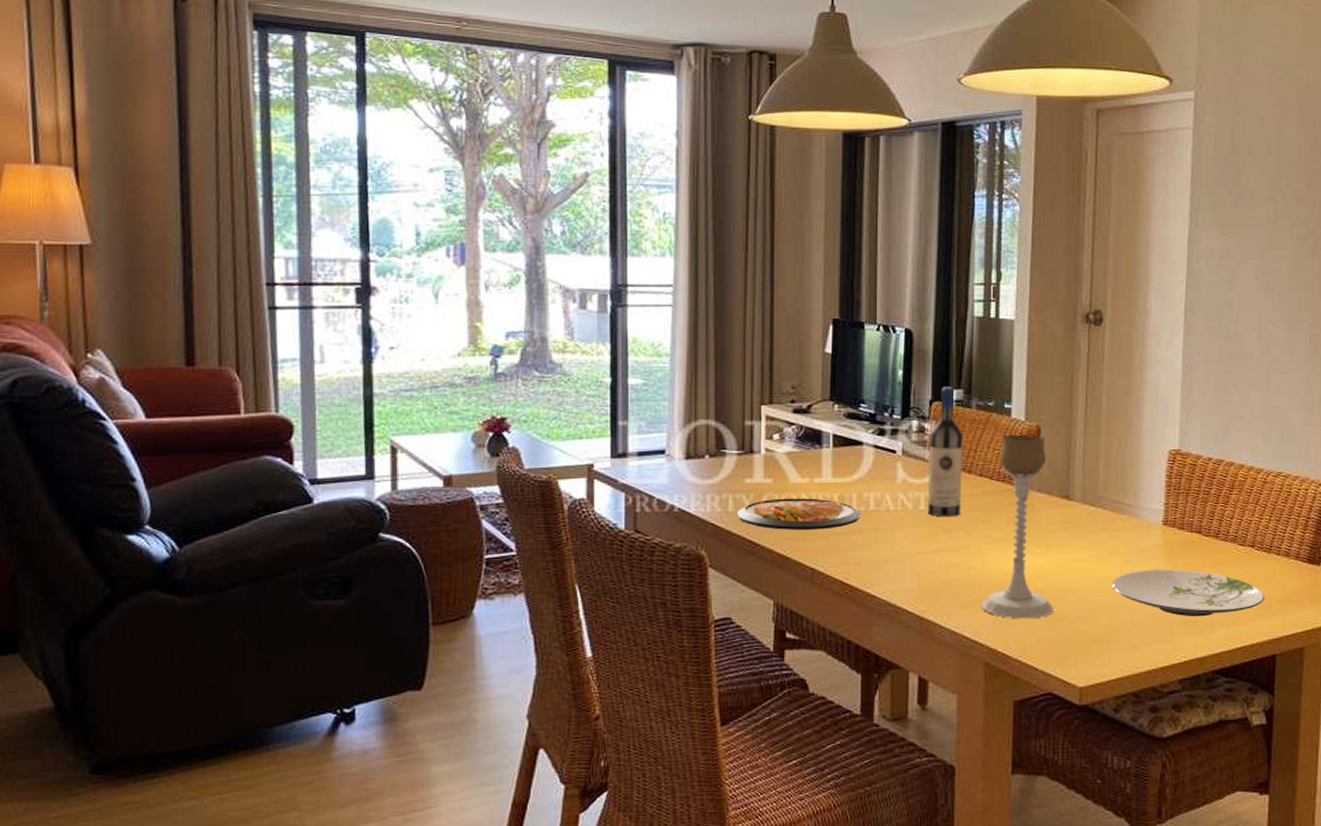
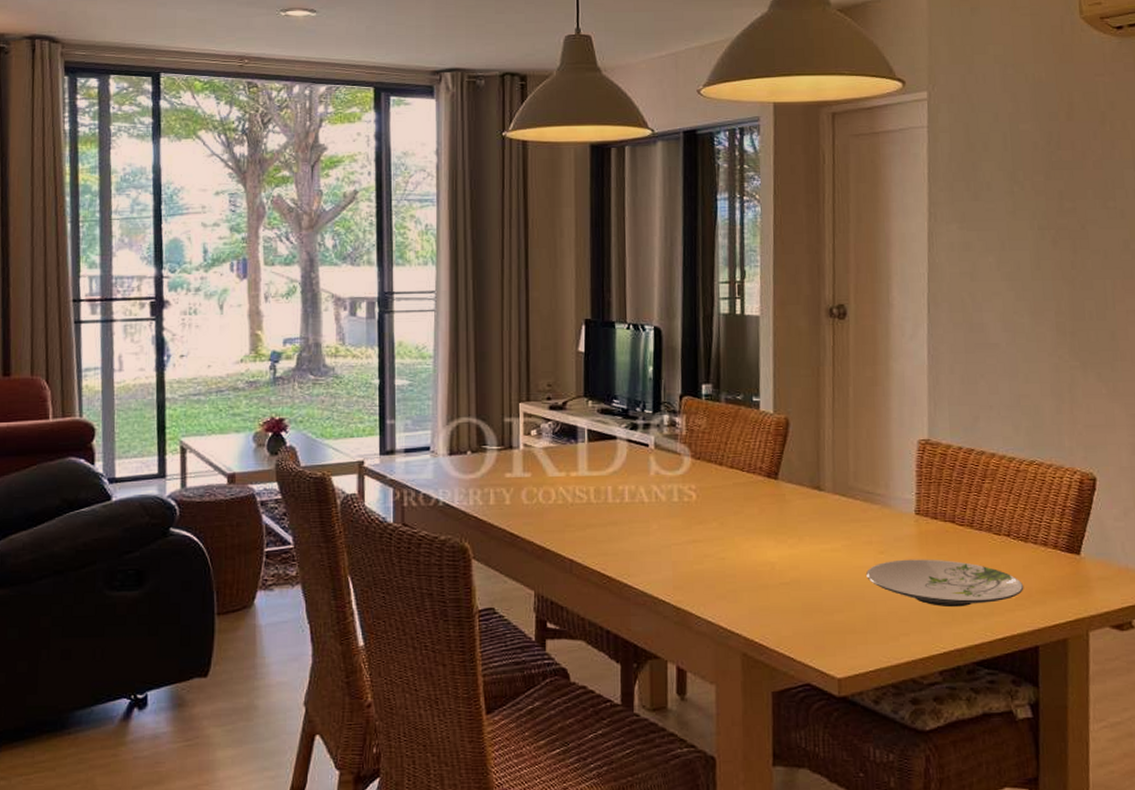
dish: present [737,498,861,530] -> none [498,491,616,522]
wine bottle: present [927,387,963,517] -> none [680,382,714,509]
candle holder: present [980,434,1054,619] -> none [736,426,809,610]

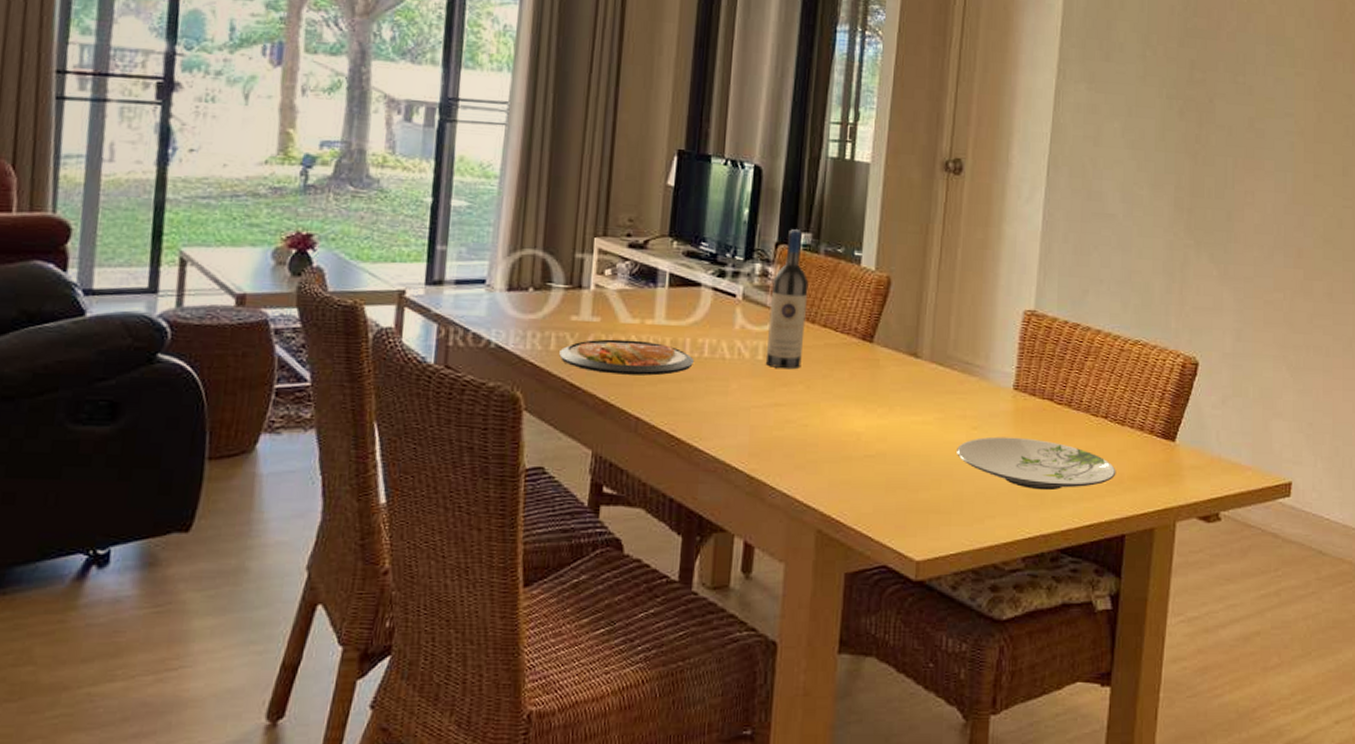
dish: none [498,491,616,522] -> present [559,339,694,376]
wine bottle: none [680,382,714,509] -> present [765,229,809,370]

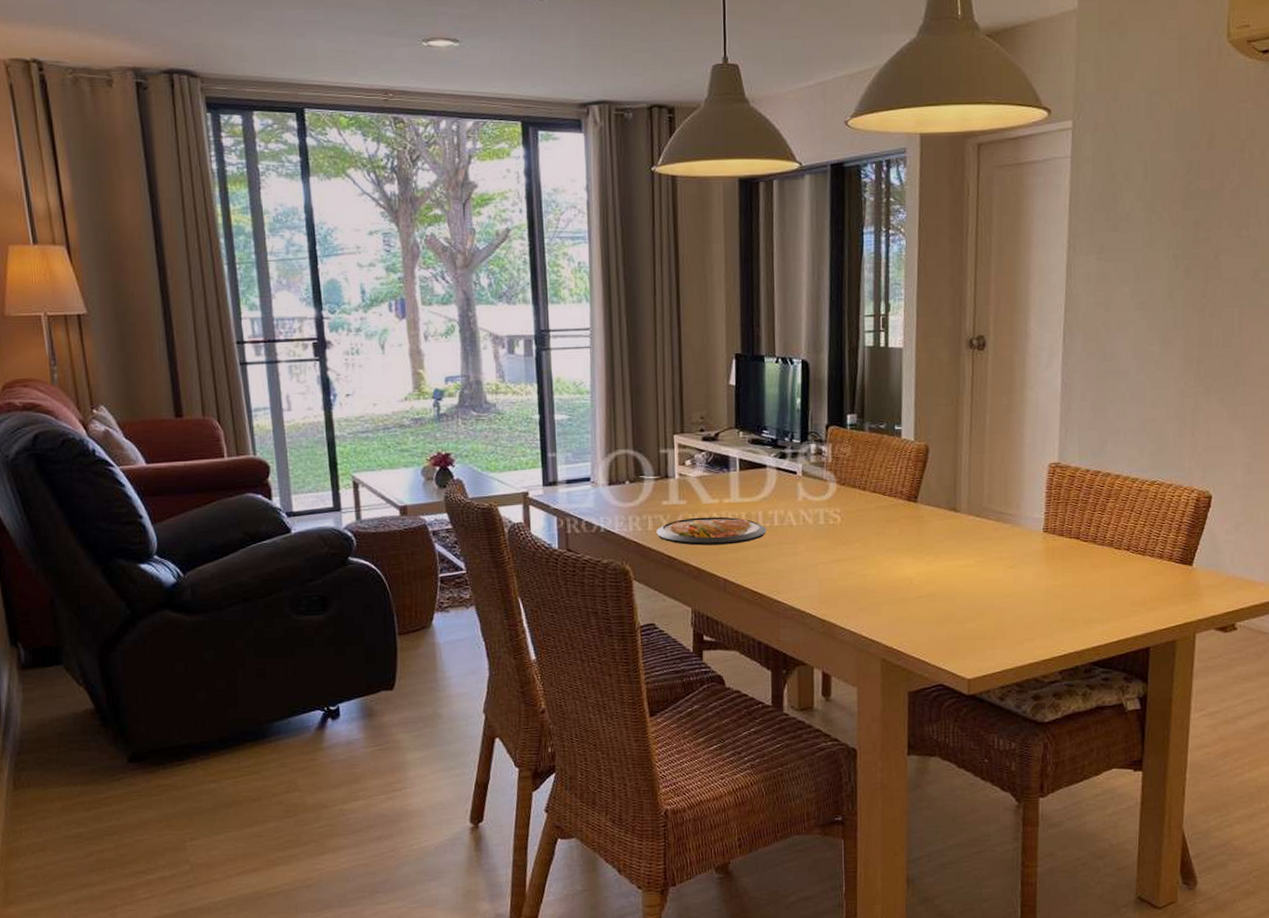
wine bottle: present [765,229,809,370] -> none [826,412,858,531]
plate: present [957,436,1116,491] -> none [996,572,1140,615]

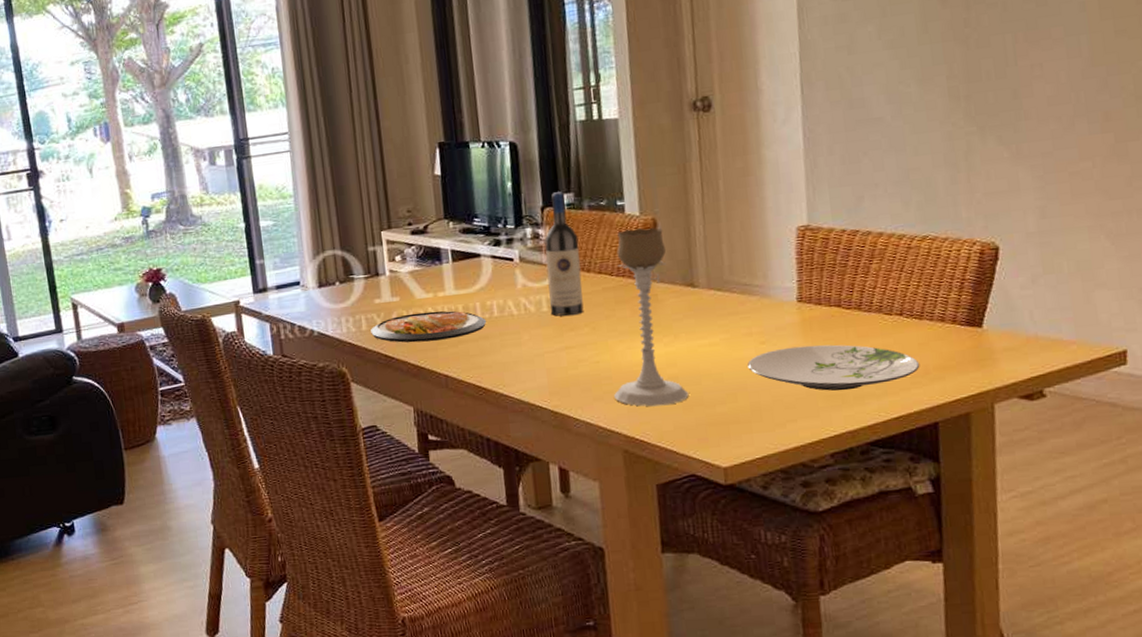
wine bottle: none [826,412,858,531] -> present [544,192,584,316]
candle holder: none [877,453,944,620] -> present [613,227,689,407]
plate: none [996,572,1140,615] -> present [747,344,920,391]

